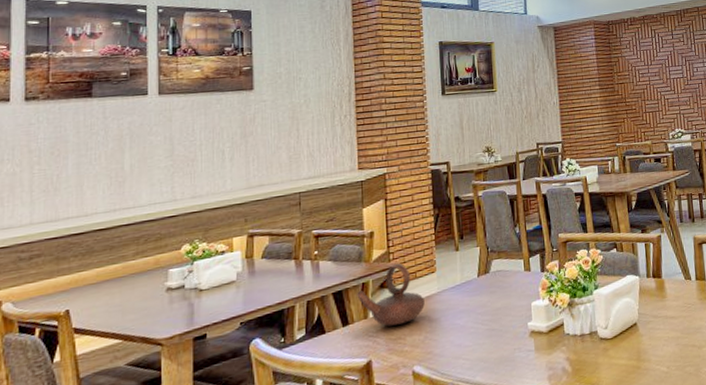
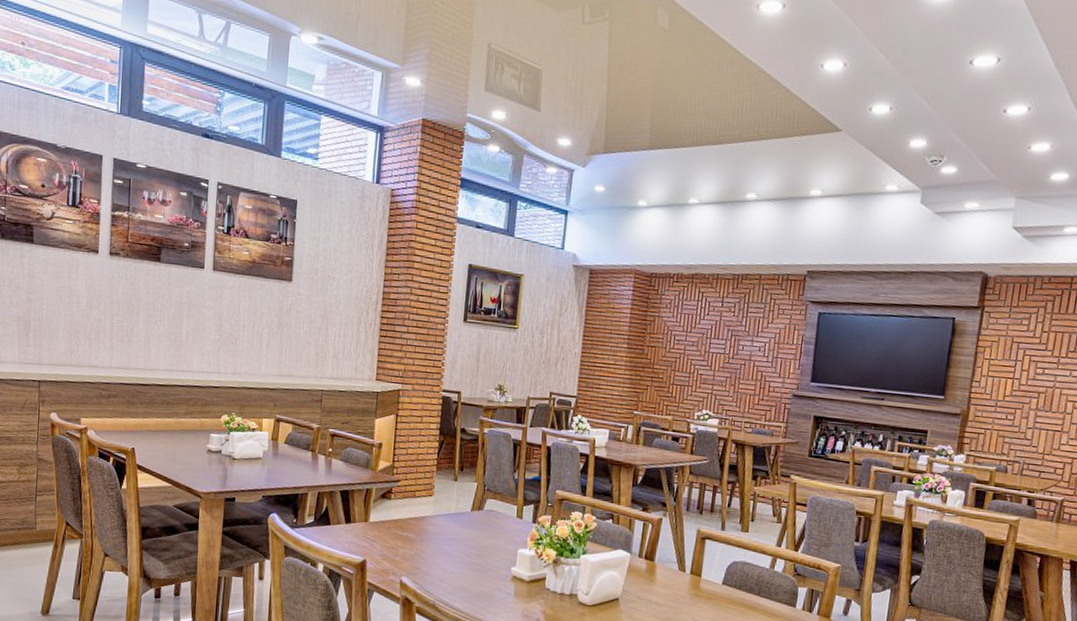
teapot: present [357,263,425,327] -> none [361,478,420,536]

